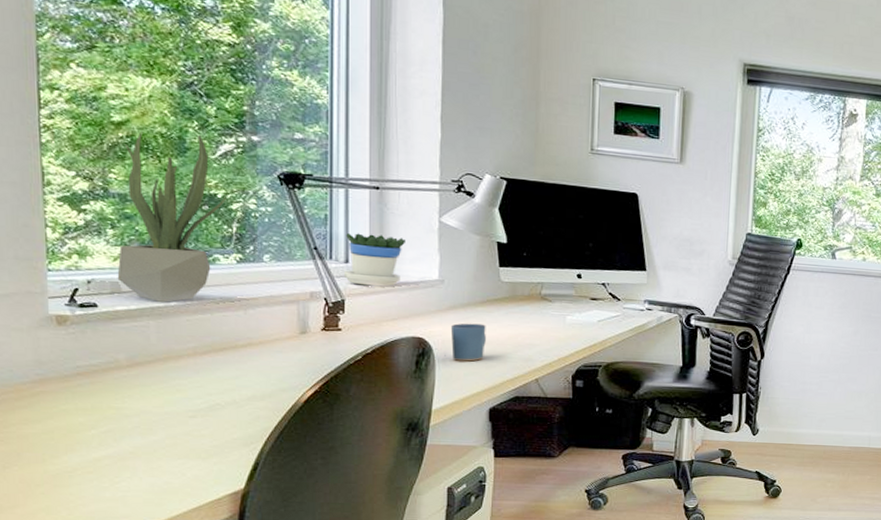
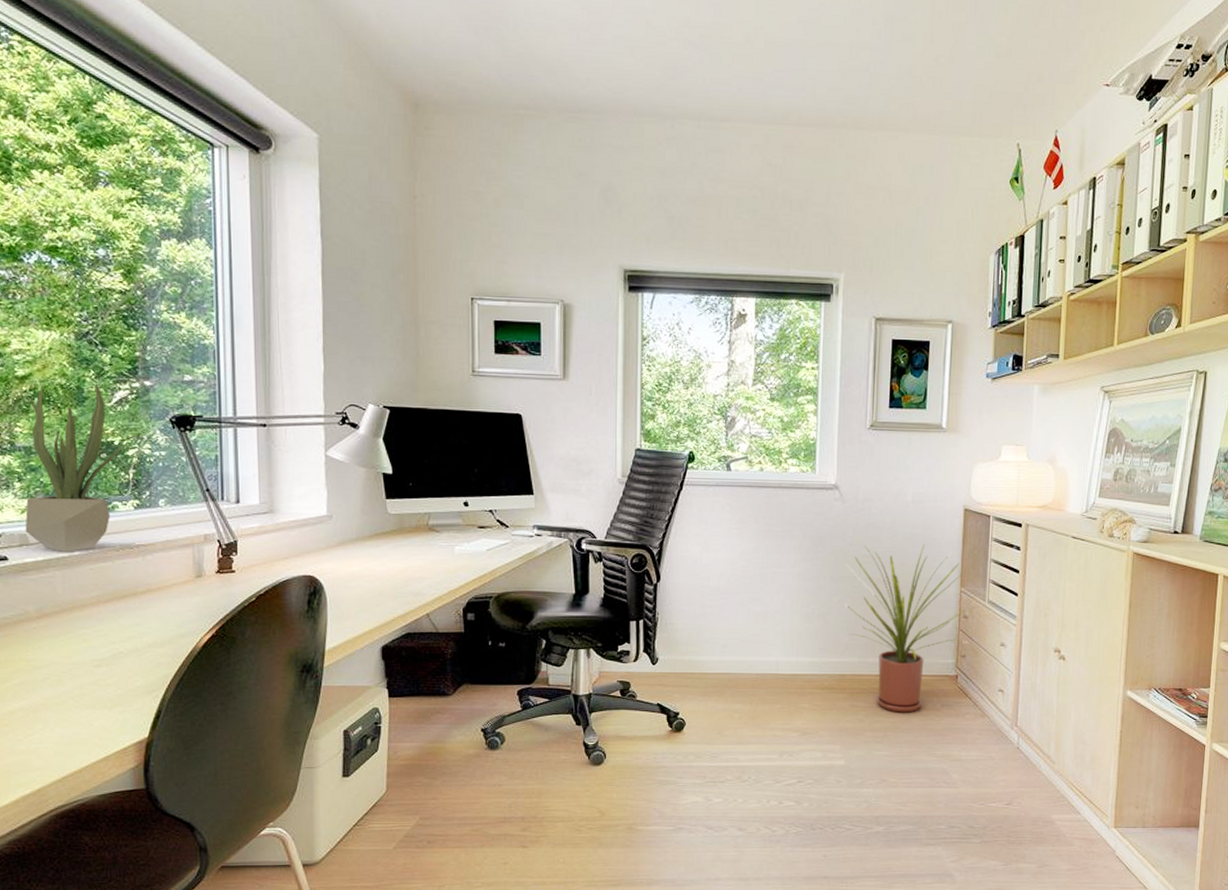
flowerpot: present [343,233,405,287] -> none [235,472,293,526]
mug: present [450,323,486,362] -> none [340,558,376,598]

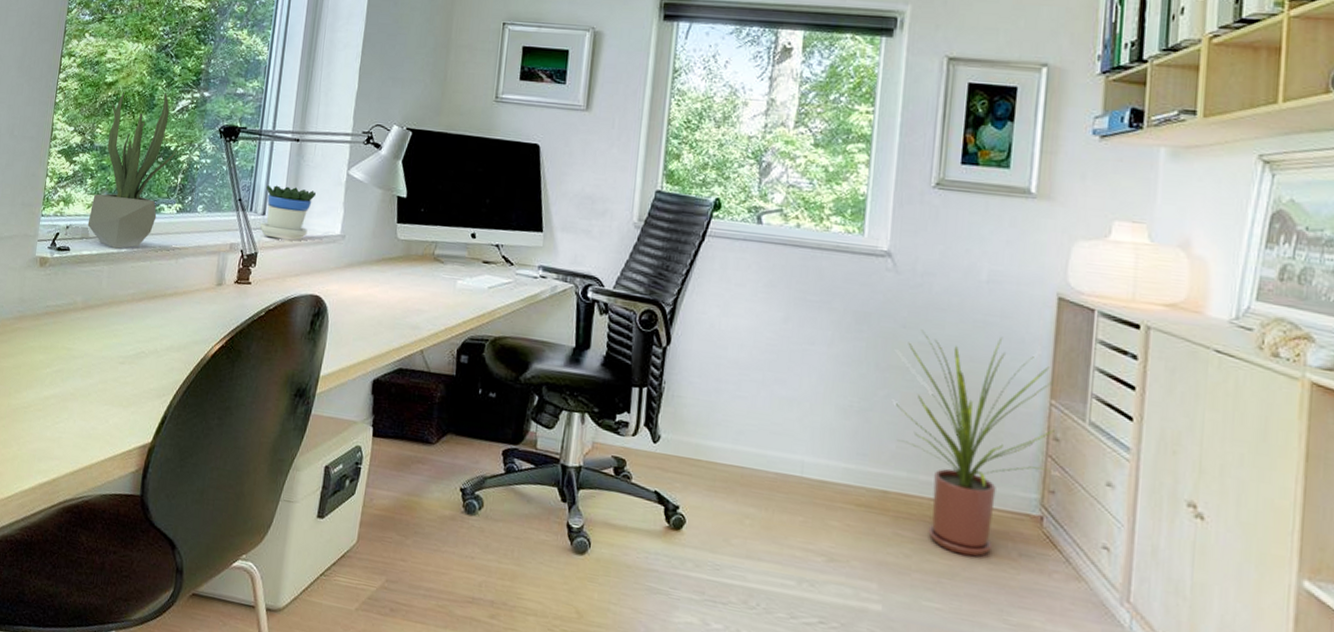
flowerpot: none [235,472,293,526] -> present [259,185,316,241]

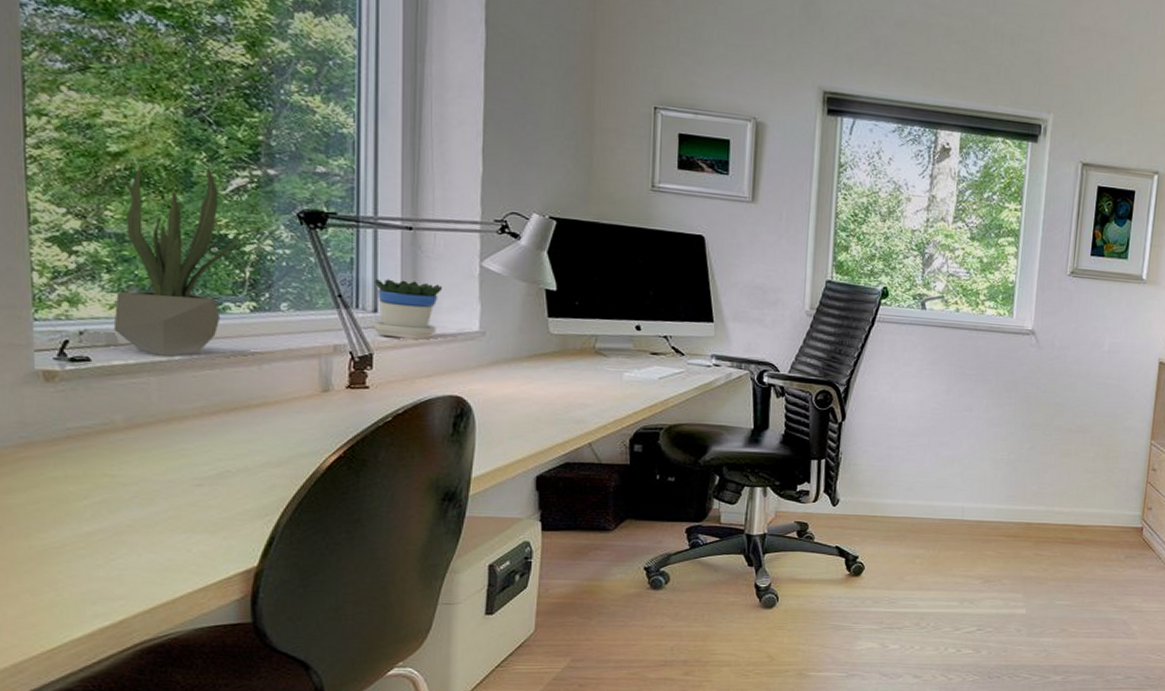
house plant: present [896,329,1056,557] -> none [1037,393,1154,563]

